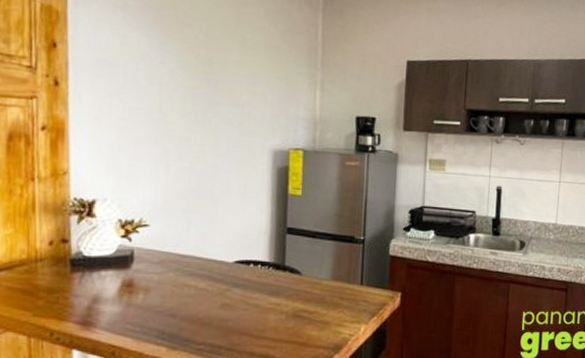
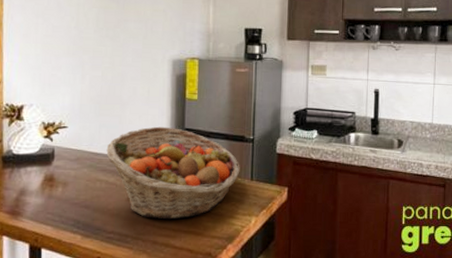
fruit basket: none [195,225,349,329] -> present [106,126,240,220]

